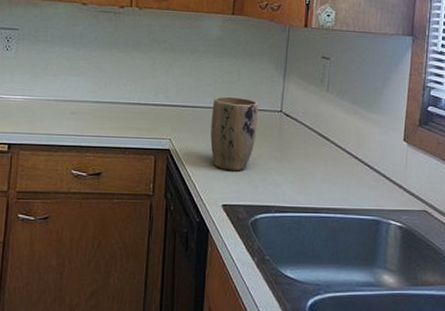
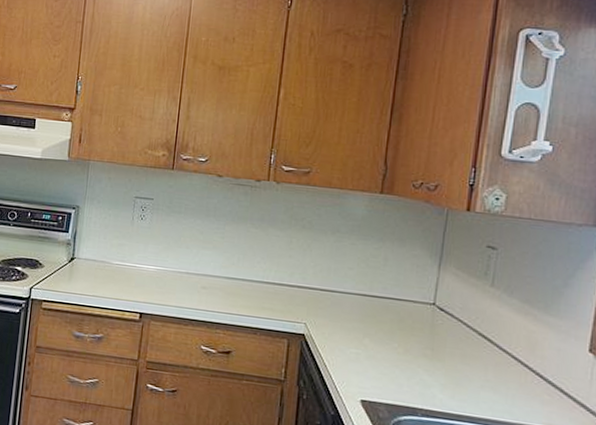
plant pot: present [210,96,259,172] -> none [350,282,408,366]

